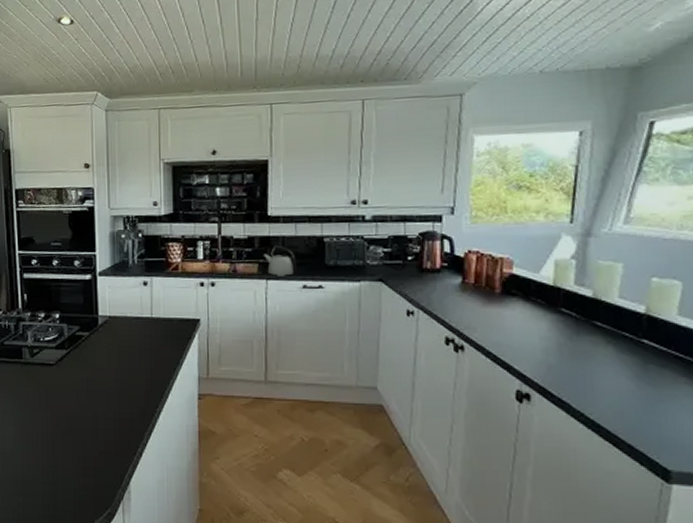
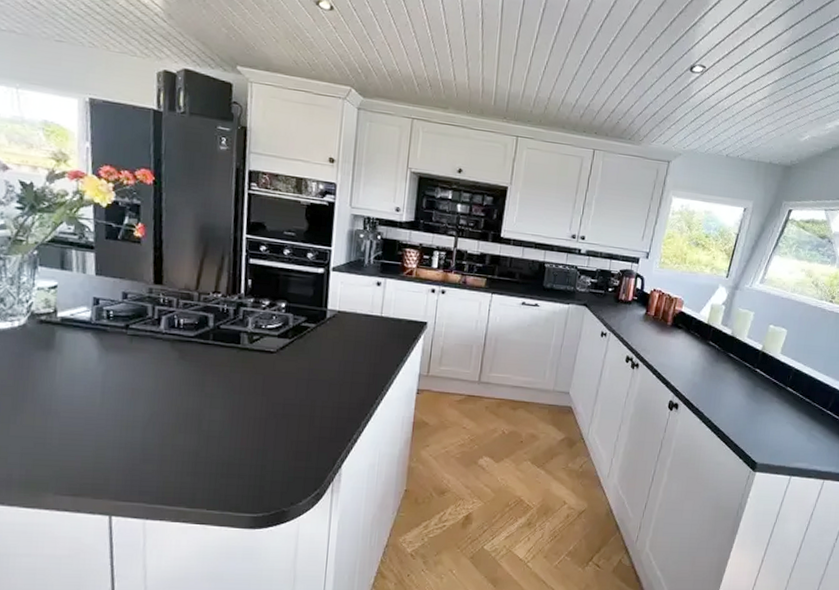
kettle: present [264,245,296,276] -> none [492,264,520,293]

